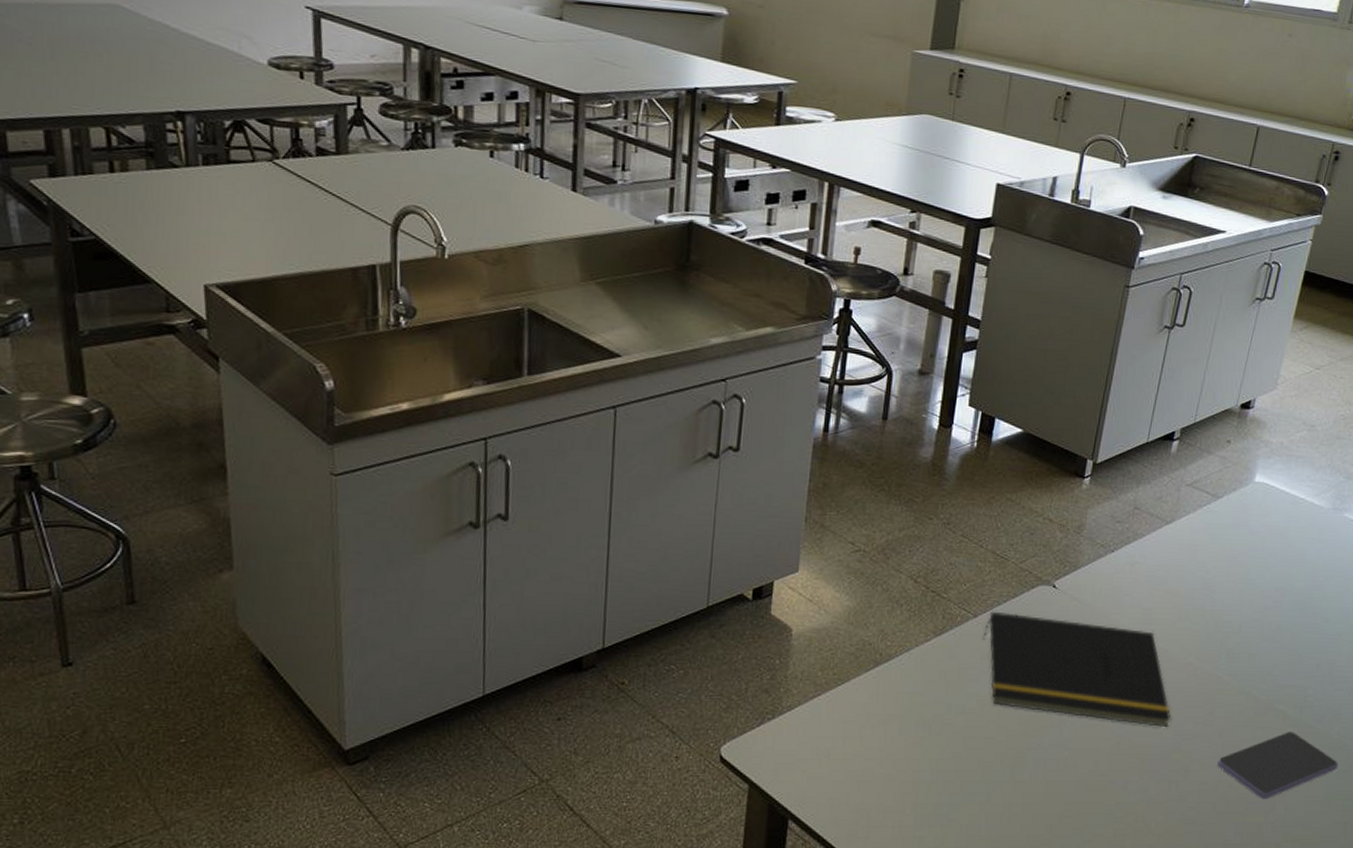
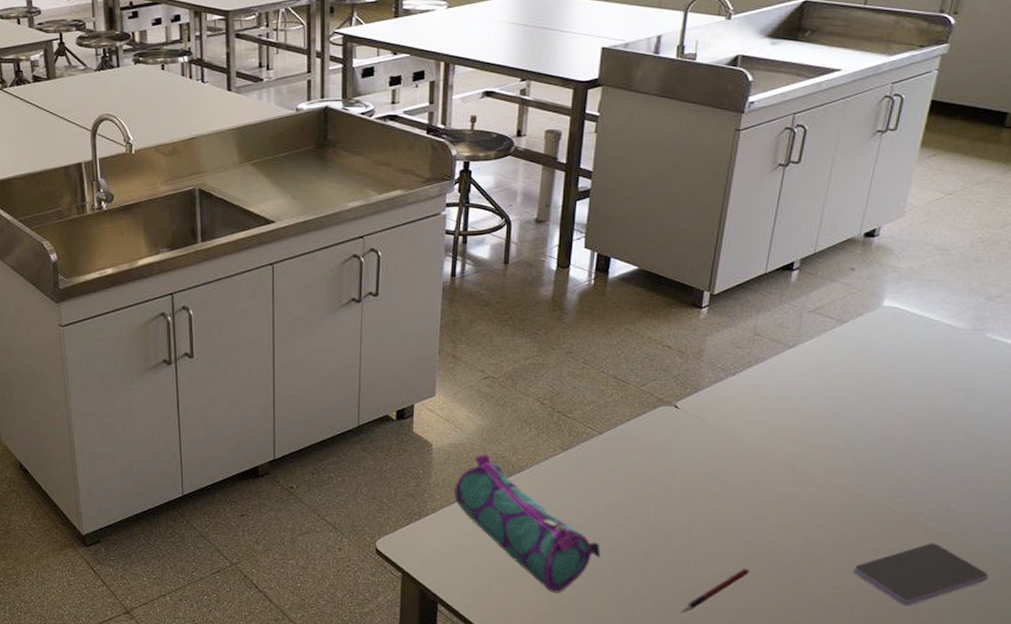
pencil case: none [814,640,970,801] -> present [454,454,600,593]
notepad: present [983,611,1171,727] -> none [609,429,802,535]
pen: none [1049,764,1120,818] -> present [681,568,751,614]

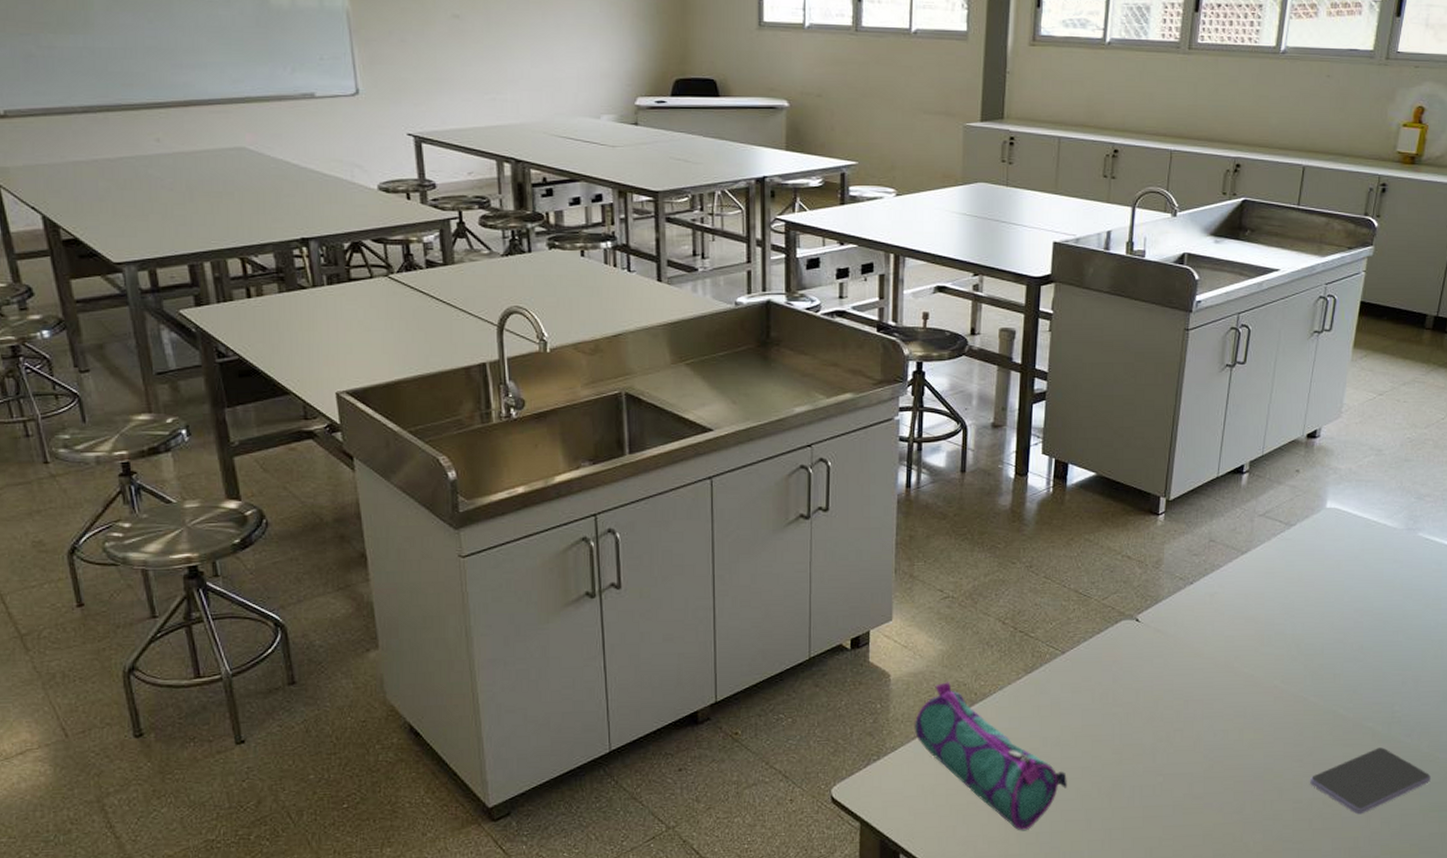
pen: present [681,568,751,614] -> none [1149,787,1214,842]

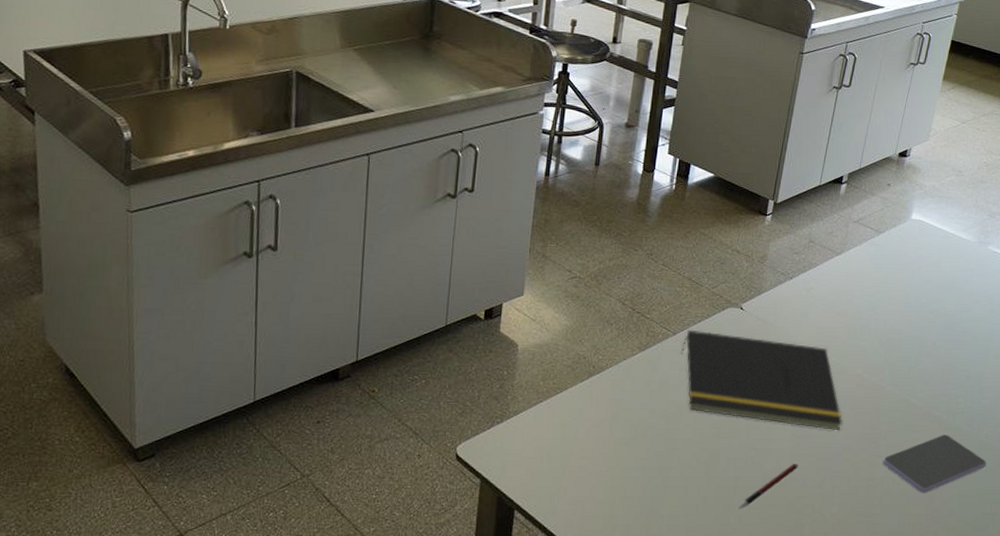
pencil case: present [915,682,1067,831] -> none [537,354,670,495]
notepad: none [1072,647,1261,749] -> present [681,329,843,430]
pen: none [1149,787,1214,842] -> present [738,462,799,510]

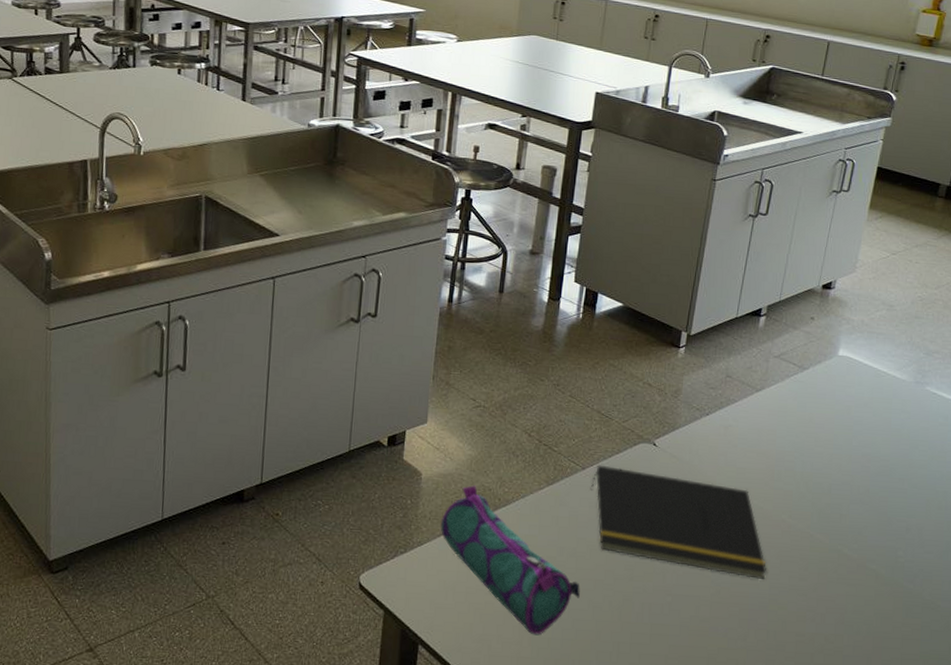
pencil case: none [537,354,670,495] -> present [441,485,580,636]
pen: present [738,462,799,510] -> none [655,612,720,659]
smartphone: present [883,434,987,494] -> none [813,590,932,654]

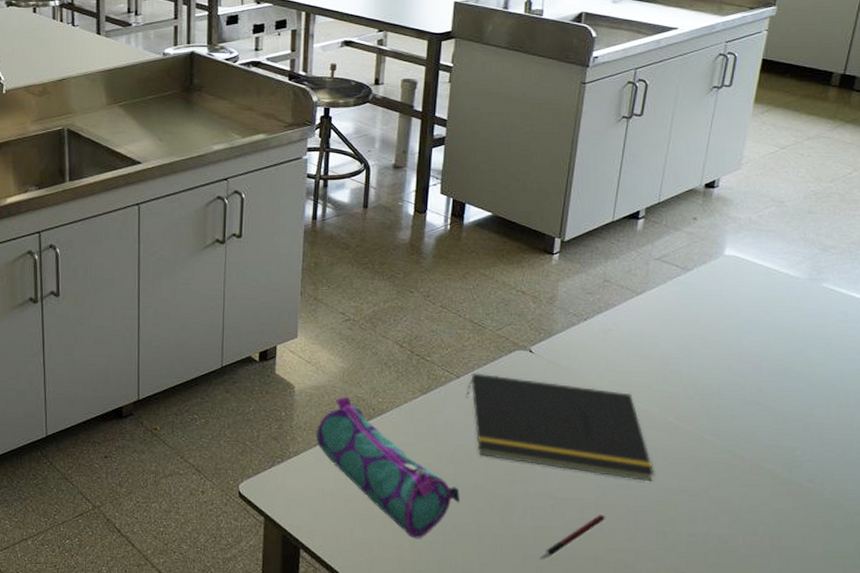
pen: none [655,612,720,659] -> present [539,514,606,560]

